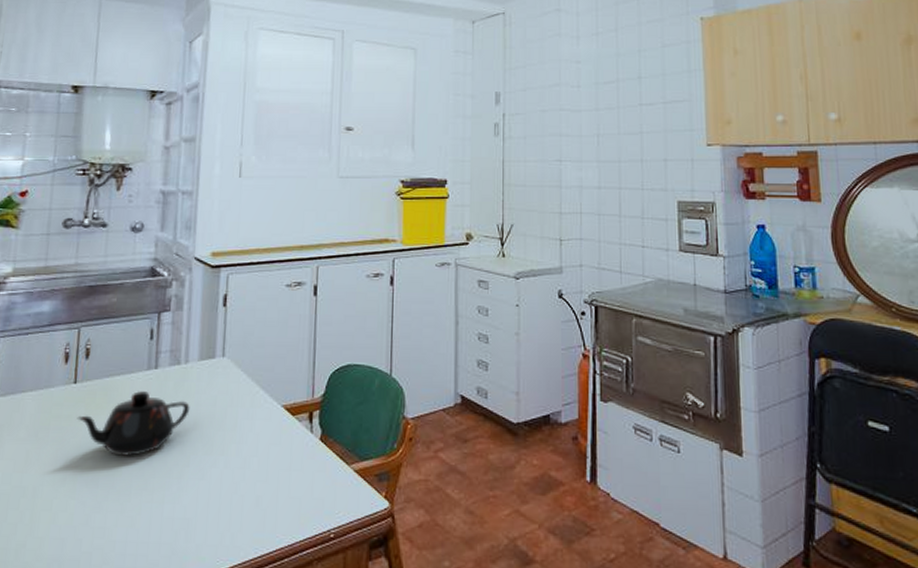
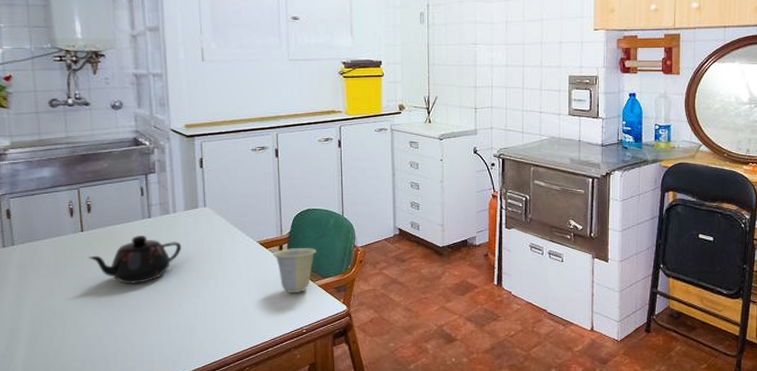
cup: none [299,416,355,479] -> present [272,248,317,293]

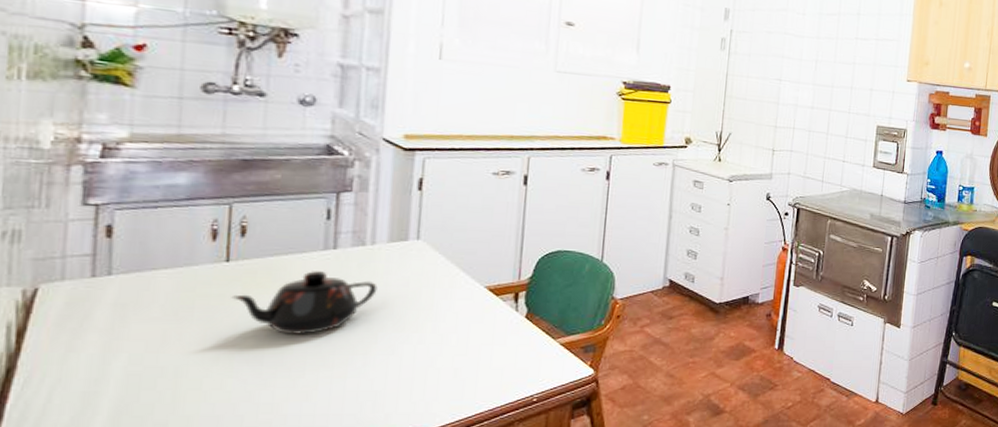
cup: present [272,248,317,293] -> none [504,297,563,352]

